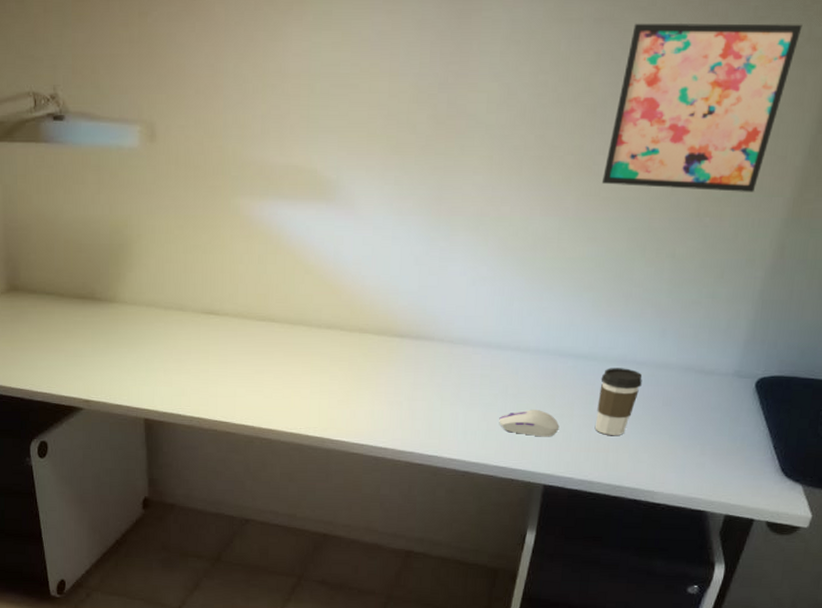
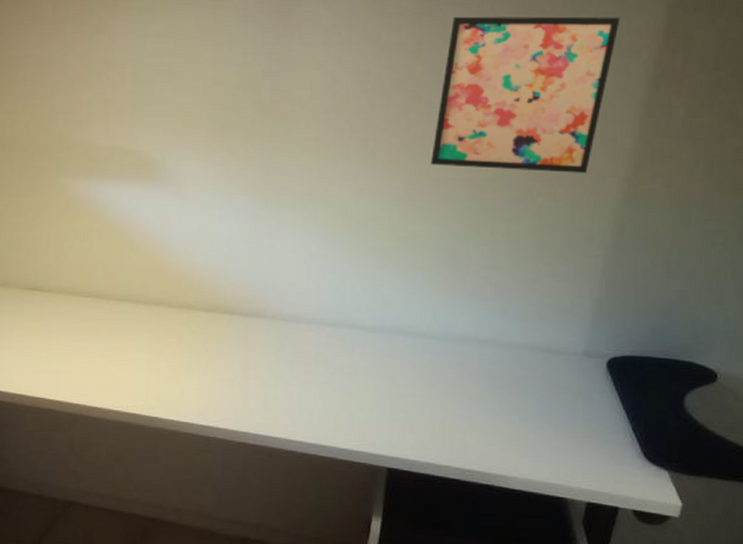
computer mouse: present [499,409,560,437] -> none [336,389,401,418]
coffee cup: present [595,368,643,435] -> none [440,346,486,416]

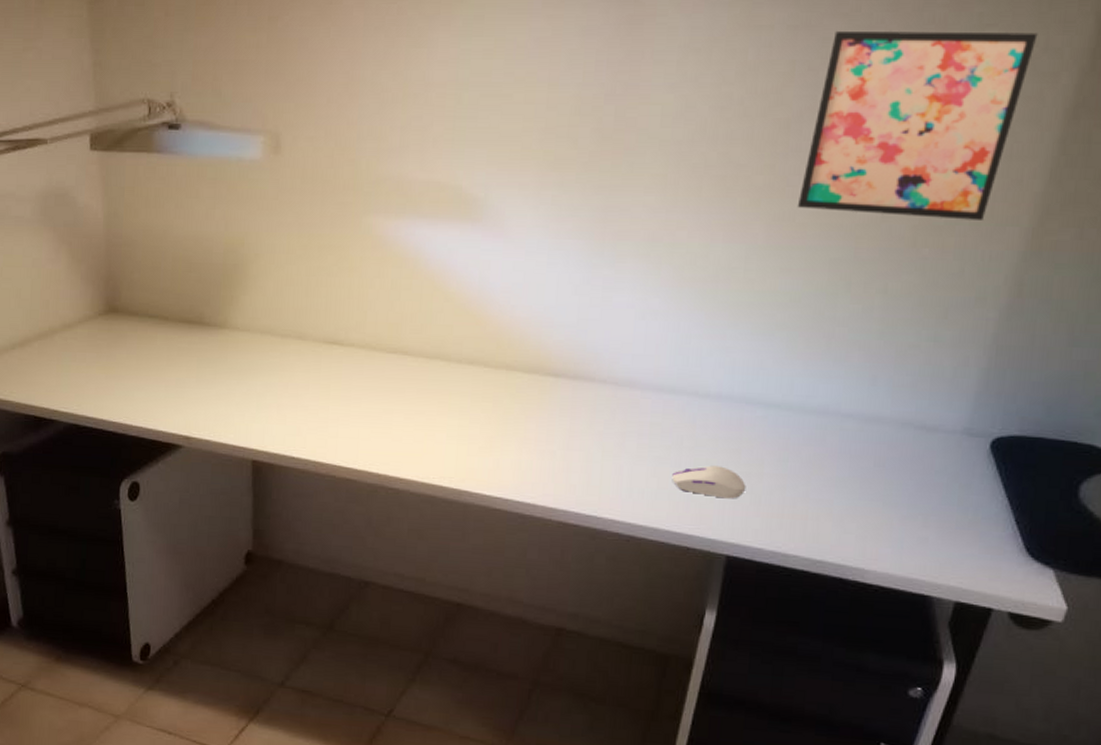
computer mouse: none [336,389,401,418] -> present [672,465,746,499]

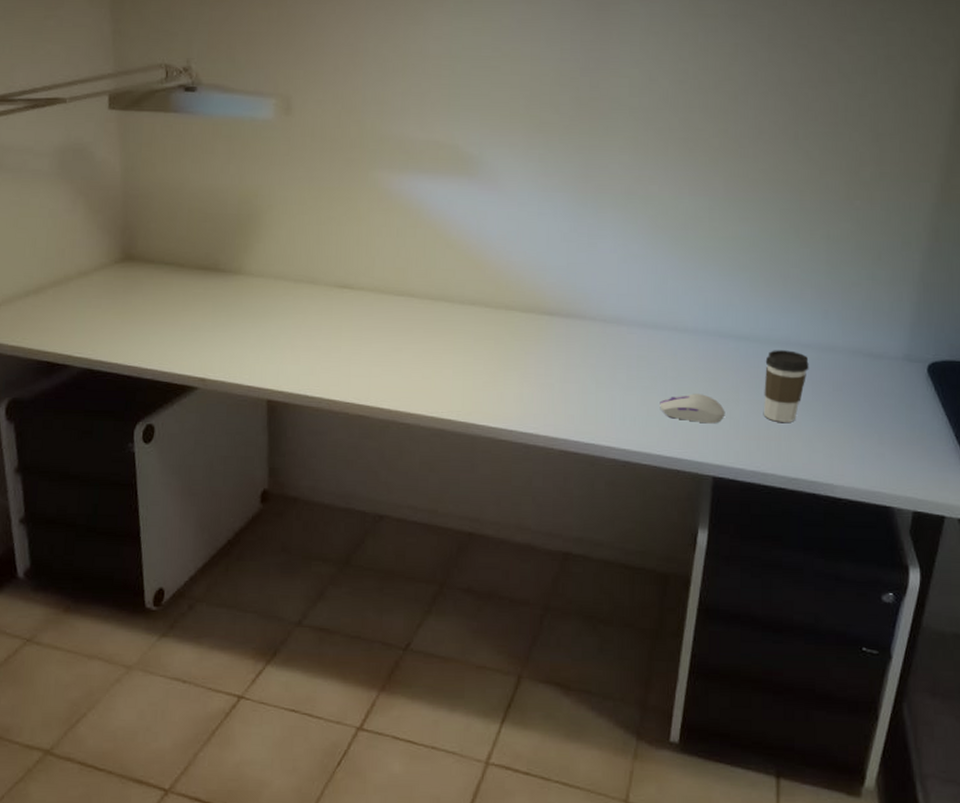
coffee cup: none [791,419,849,500] -> present [764,350,809,422]
wall art: present [797,30,1038,220] -> none [749,20,928,177]

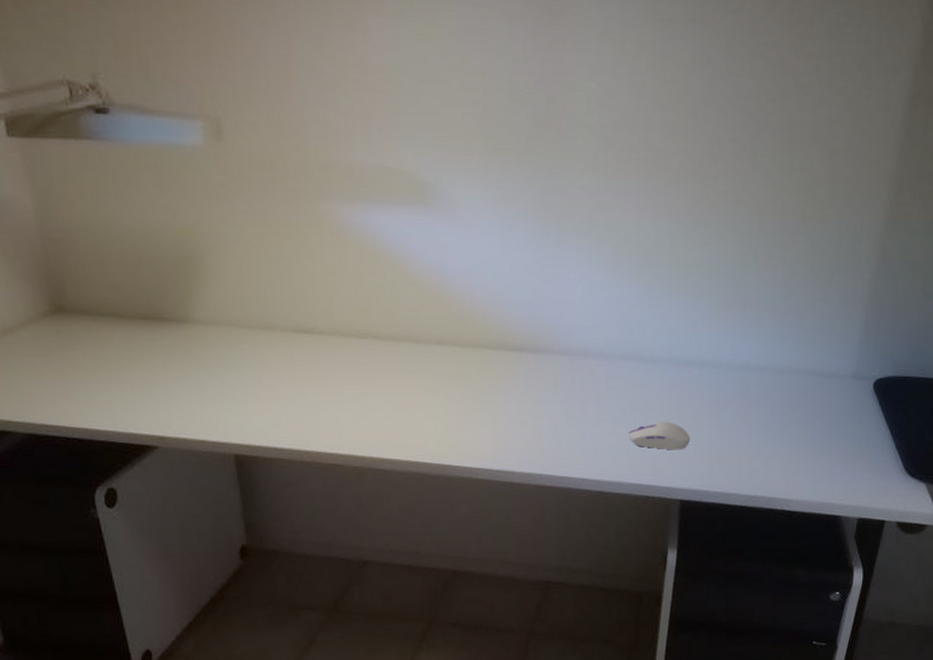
coffee cup: present [764,350,809,422] -> none [726,374,767,444]

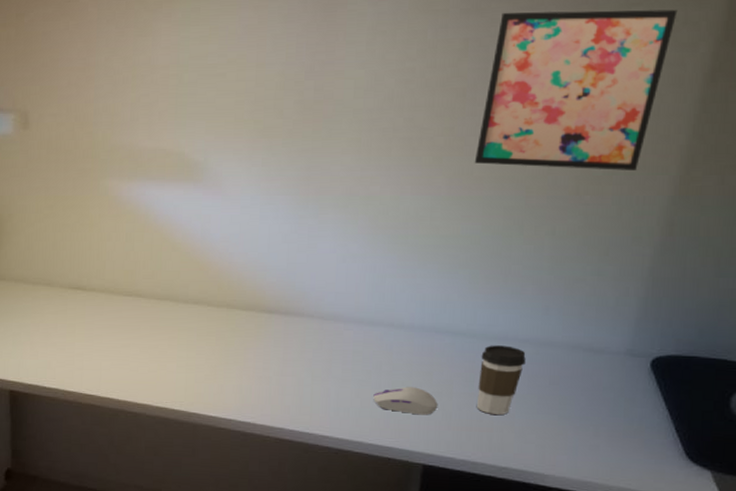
wall art: none [709,25,882,195] -> present [474,9,678,170]
coffee cup: none [726,374,767,444] -> present [477,345,526,415]

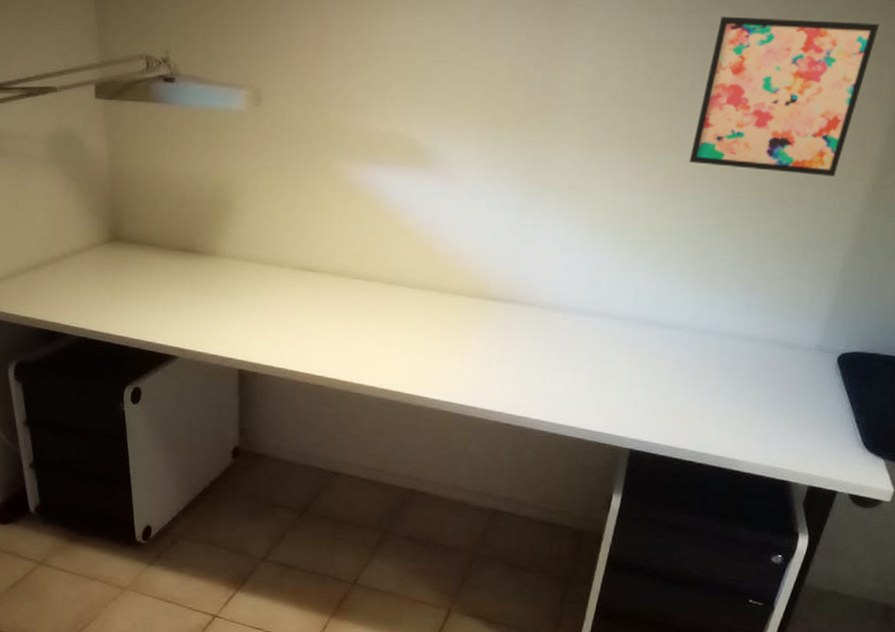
computer mouse: present [373,387,438,415] -> none [587,375,646,403]
coffee cup: present [477,345,526,415] -> none [681,338,728,404]

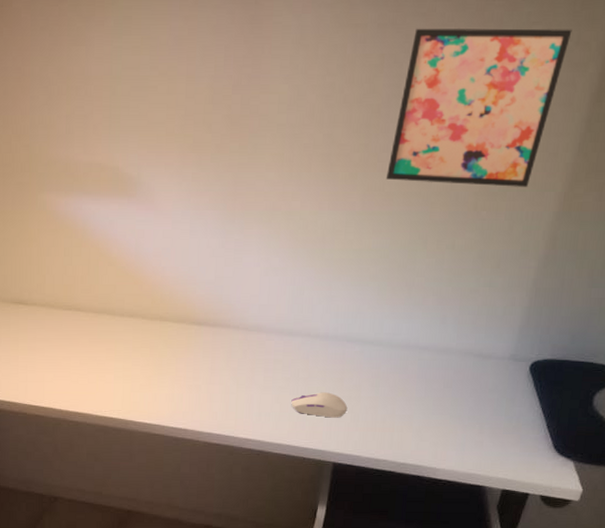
computer mouse: none [587,375,646,403] -> present [291,392,348,418]

